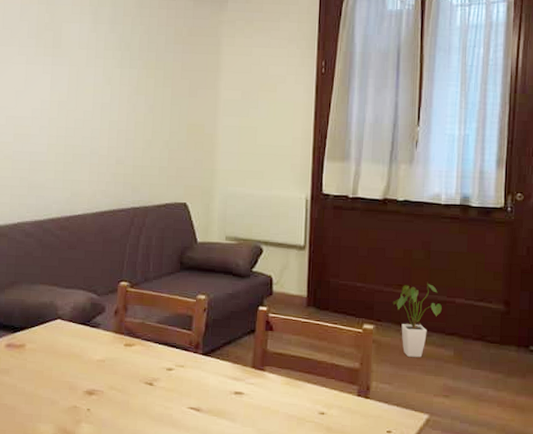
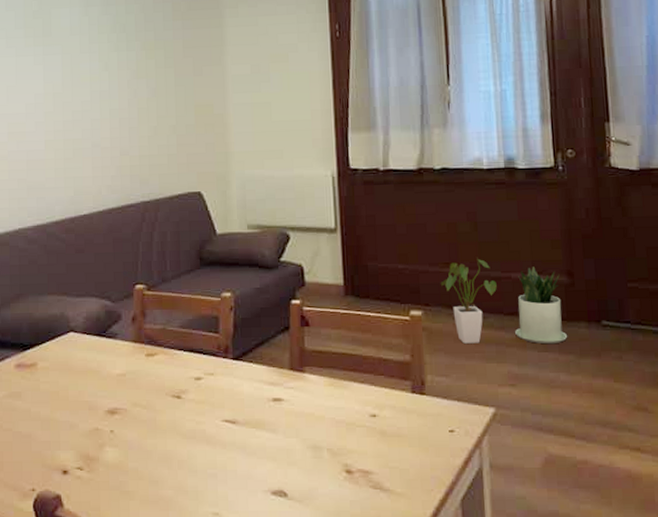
planter: none [454,294,499,363] -> present [515,267,568,343]

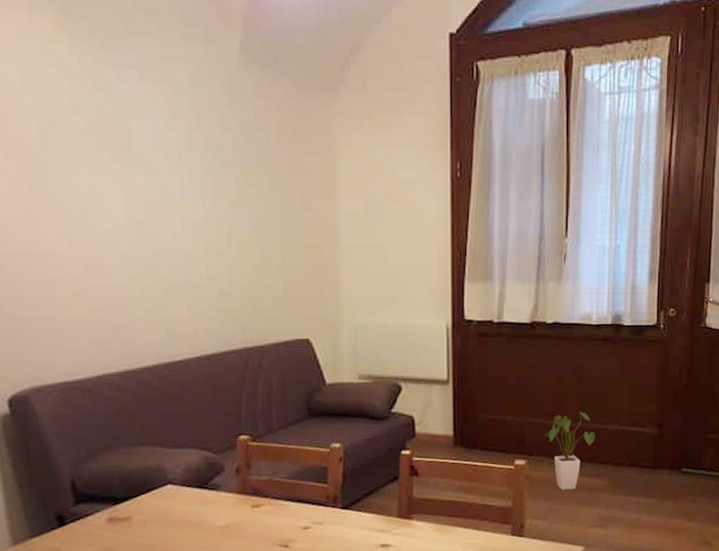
planter: present [515,267,568,343] -> none [607,419,652,489]

